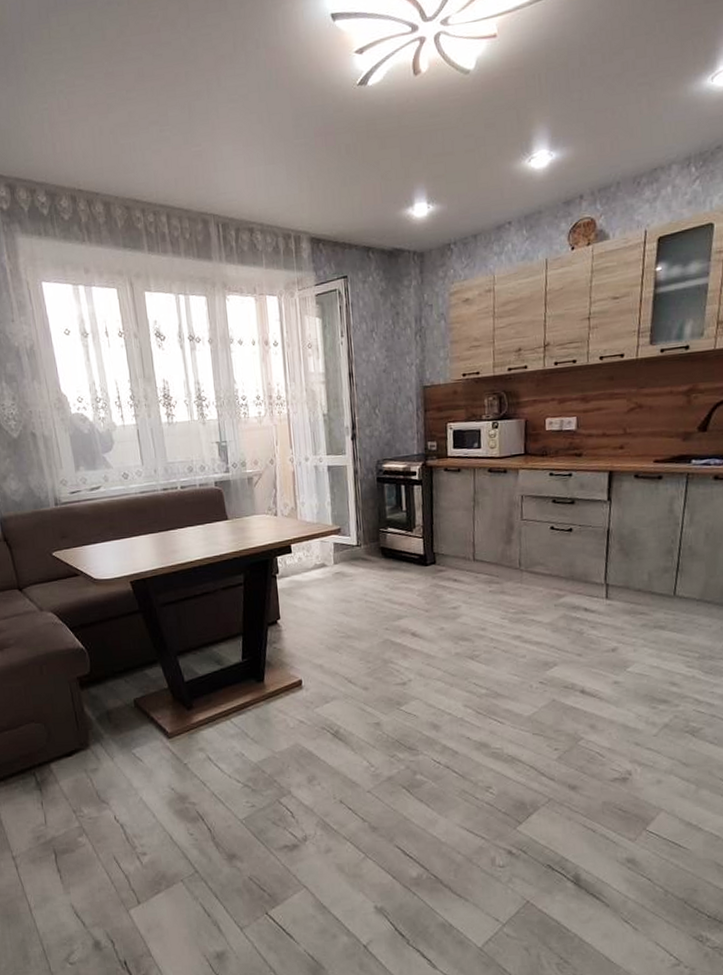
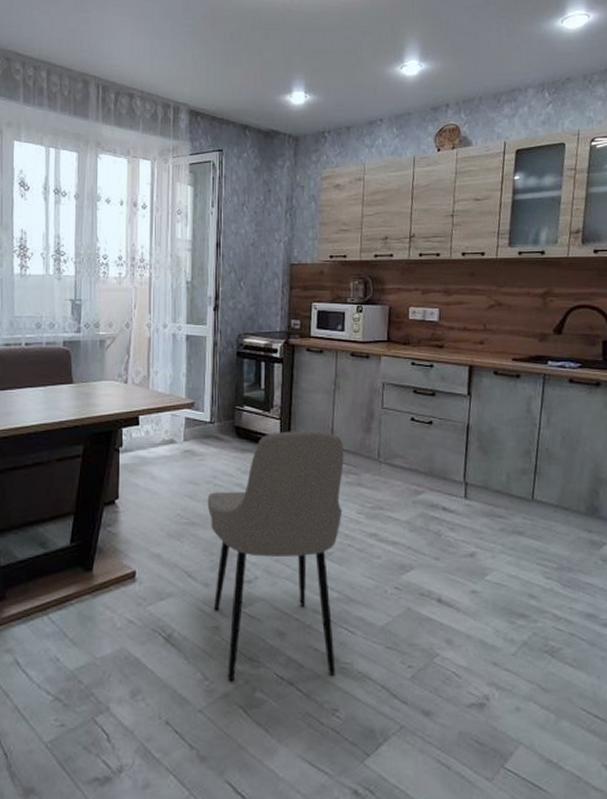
dining chair: none [360,546,488,768] -> present [207,431,344,682]

